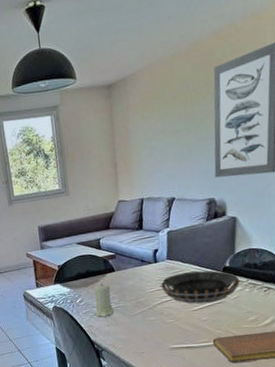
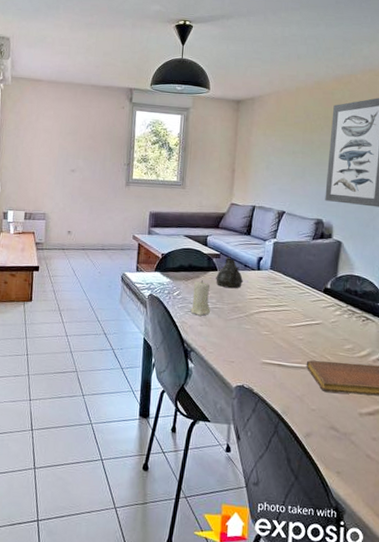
teapot: none [114,255,142,286] -> present [216,256,244,289]
decorative bowl: present [159,270,240,304] -> none [259,285,339,322]

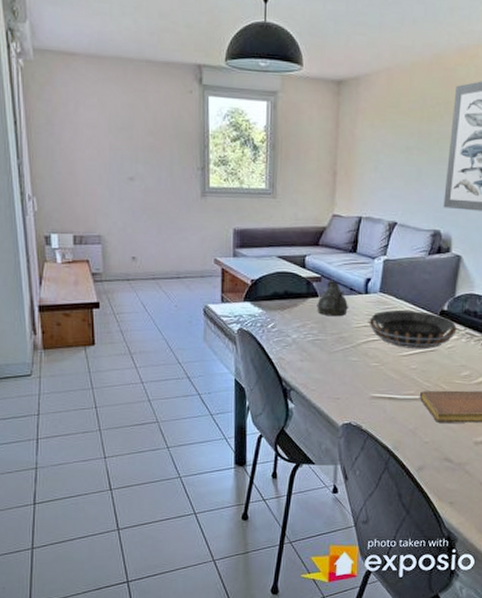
candle: present [190,280,210,316] -> none [288,309,311,350]
decorative bowl: none [259,285,339,322] -> present [367,310,457,349]

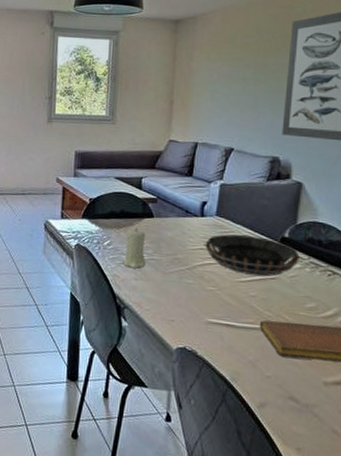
candle: none [288,309,311,350] -> present [123,228,146,269]
teapot: present [317,279,349,317] -> none [152,201,185,238]

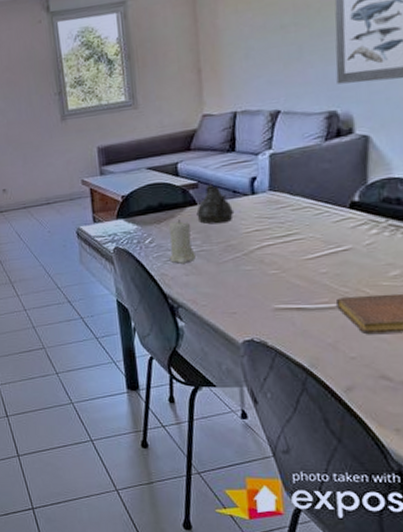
teapot: none [152,201,185,238] -> present [196,184,235,224]
decorative bowl: present [203,234,300,277] -> none [258,206,375,251]

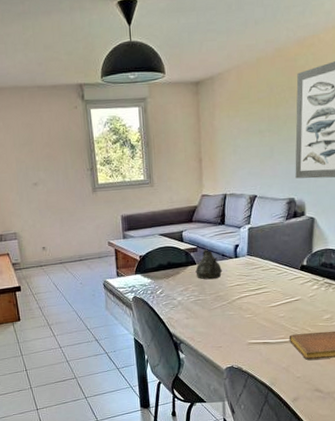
candle: present [168,220,196,264] -> none [174,276,194,310]

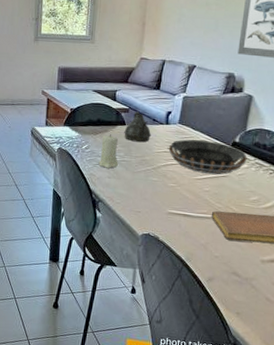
candle: none [174,276,194,310] -> present [98,134,118,168]
decorative bowl: none [239,268,316,300] -> present [167,139,247,175]

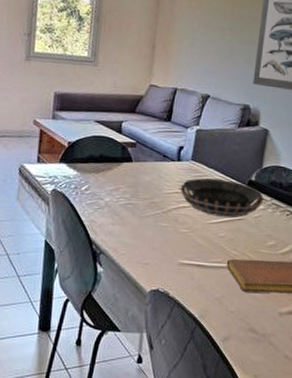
candle: present [98,134,118,168] -> none [100,173,124,213]
teapot: present [124,111,152,143] -> none [130,146,162,182]

